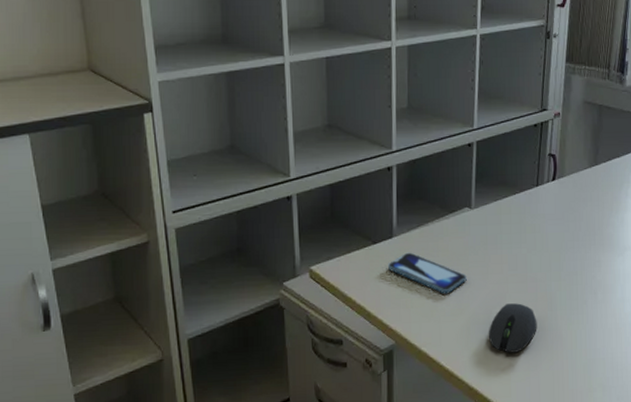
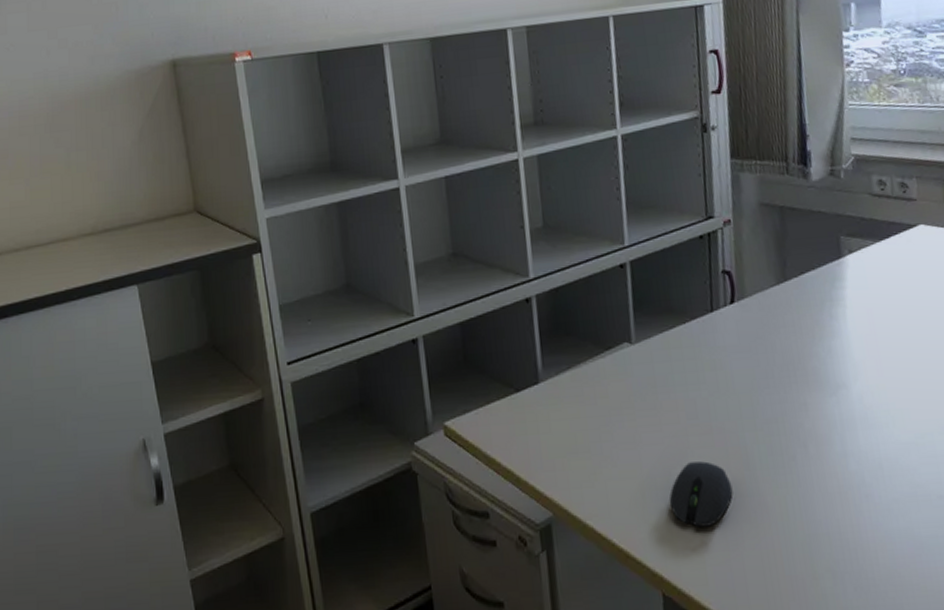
smartphone: present [387,252,467,294] -> none [535,400,635,452]

